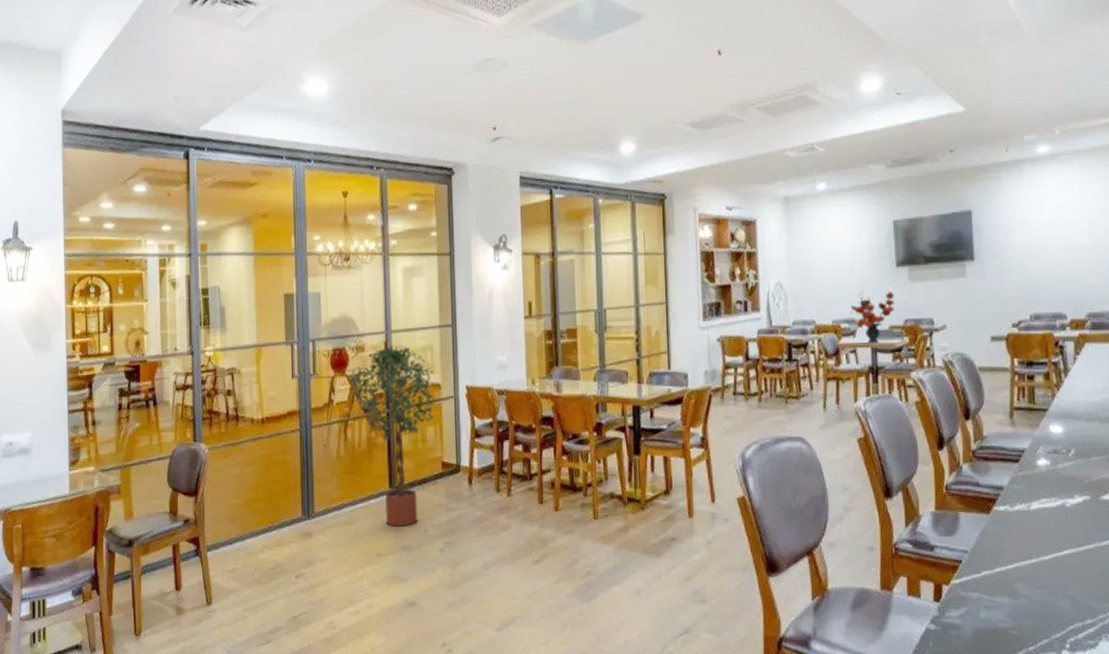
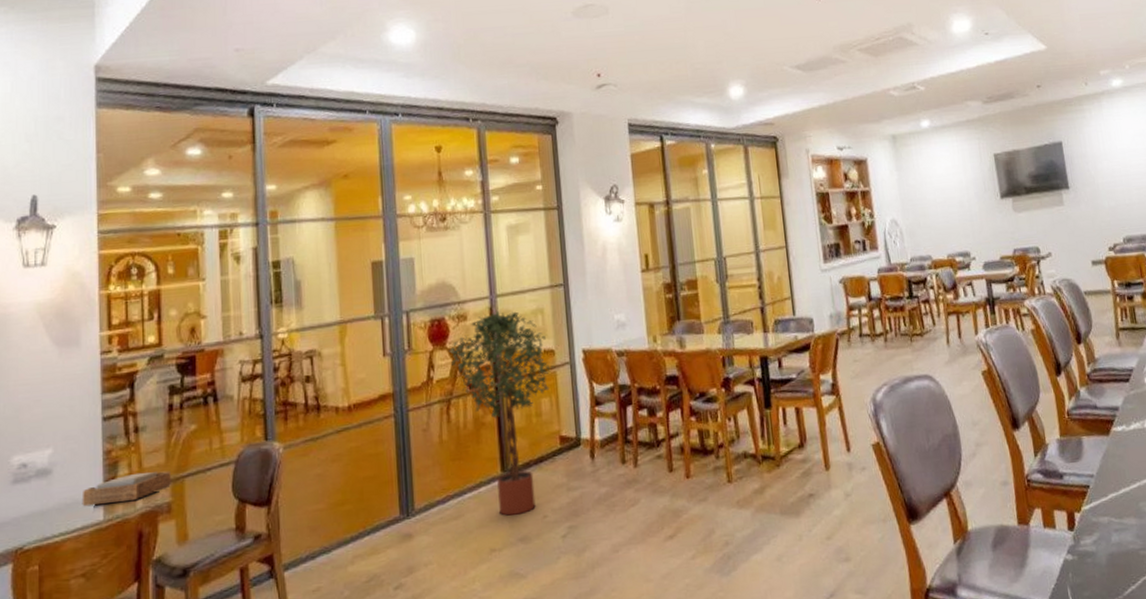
napkin holder: none [53,458,120,482] -> present [82,470,171,507]
bouquet: present [850,290,895,344] -> none [962,222,1003,276]

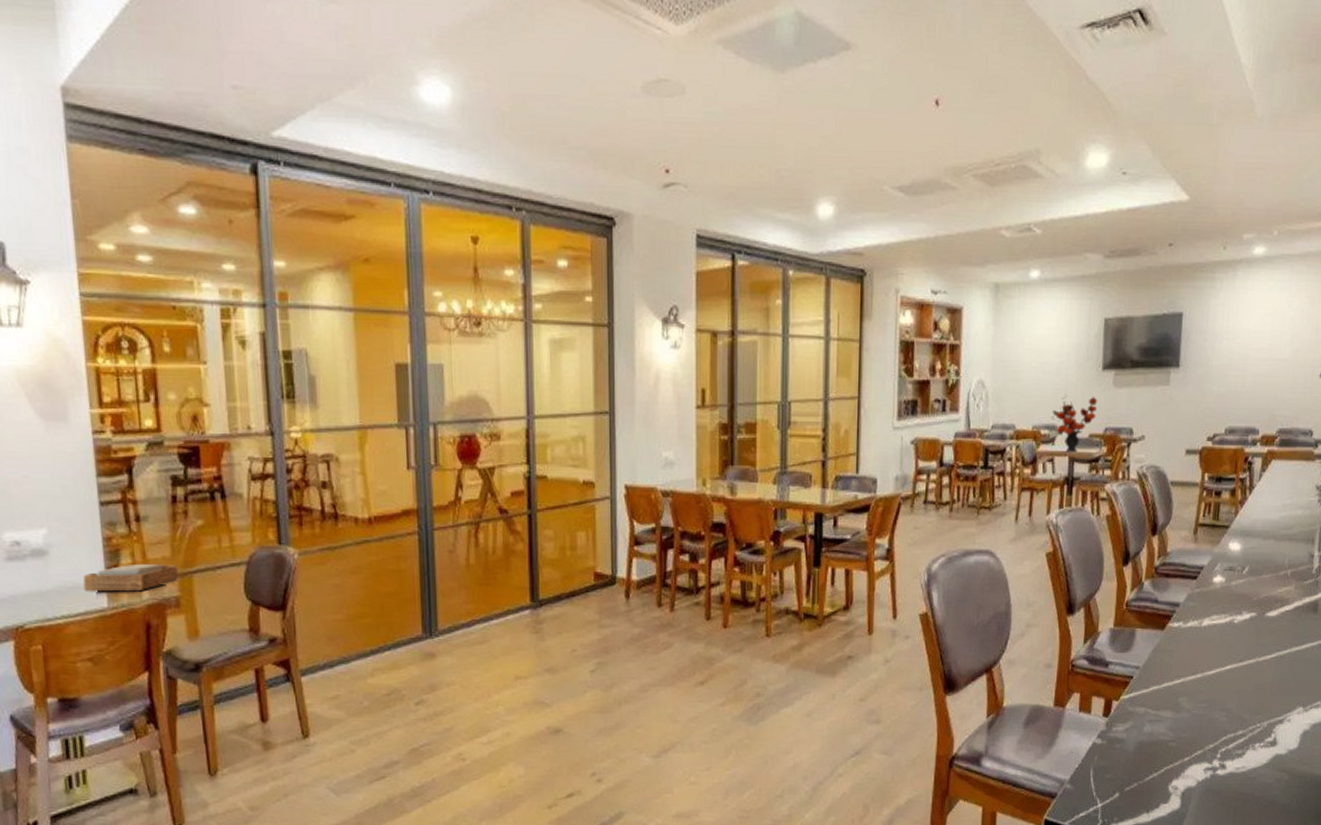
potted tree: present [448,311,556,516] -> none [478,433,595,646]
bouquet: none [962,222,1003,276] -> present [1051,395,1098,453]

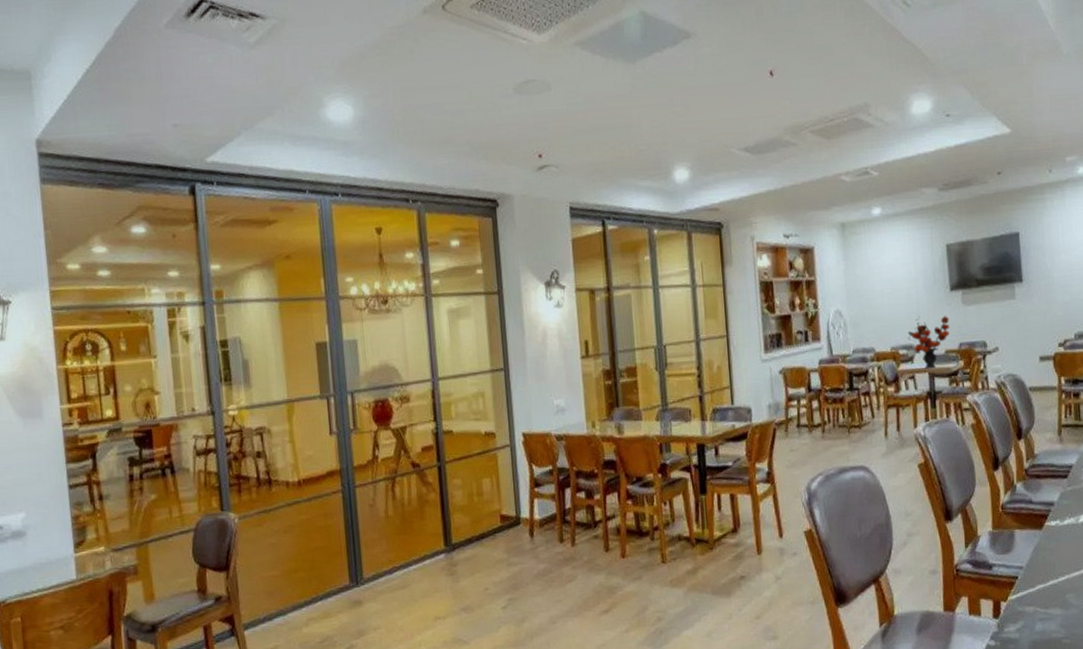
napkin holder: present [82,563,178,592] -> none [55,536,136,567]

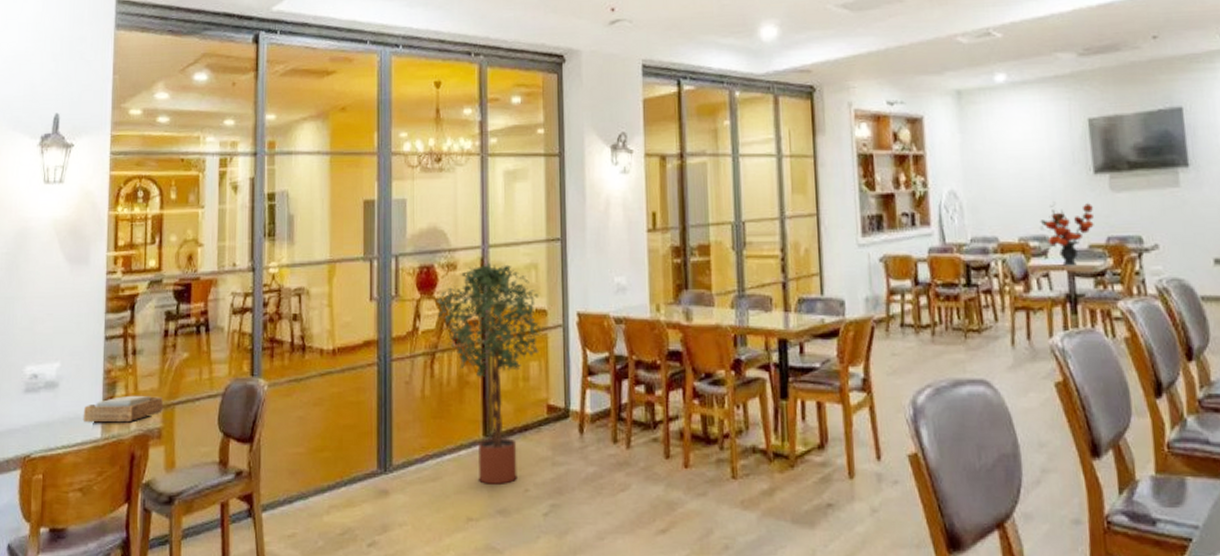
napkin holder: none [55,536,136,567] -> present [83,395,163,423]
potted tree: none [392,393,496,587] -> present [435,262,547,484]

